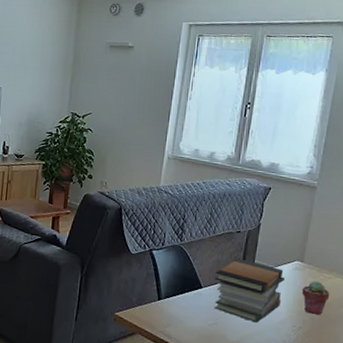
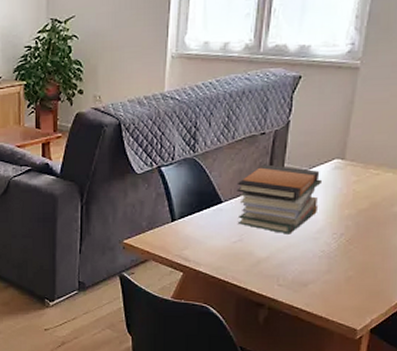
potted succulent: present [301,281,330,315] -> none [343,180,378,217]

